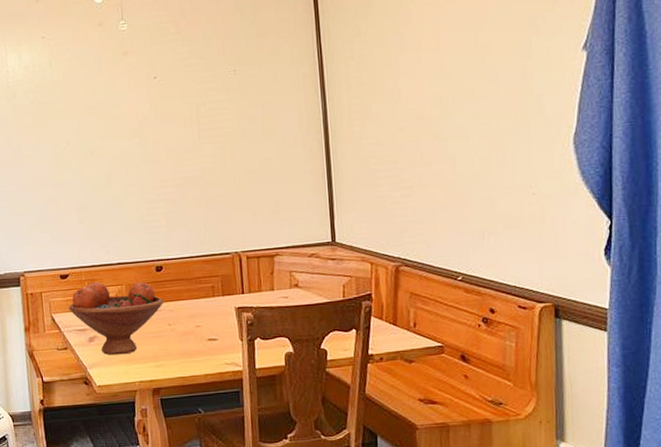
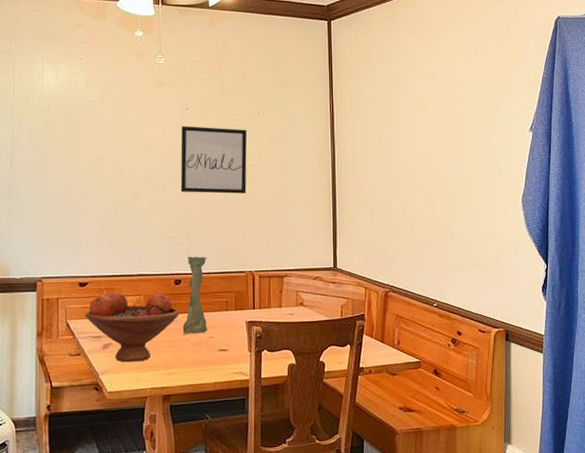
wall art: none [151,92,227,171] -> present [180,126,247,194]
vase: none [166,239,194,324] -> present [182,256,207,334]

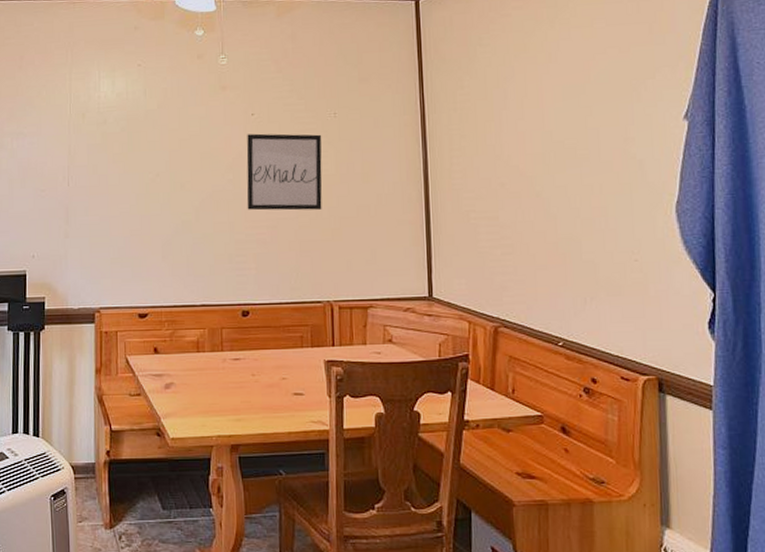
fruit bowl: present [85,291,180,362] -> none [145,323,248,405]
vase: present [182,256,207,334] -> none [251,283,280,374]

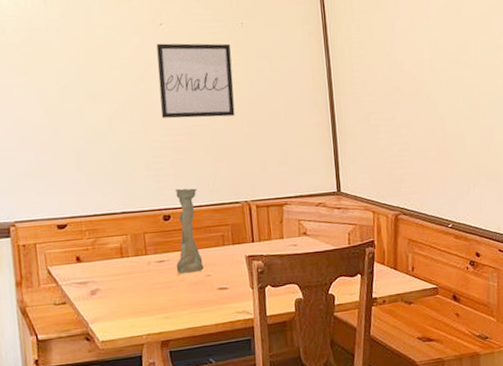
vase: none [251,283,280,374] -> present [174,188,204,274]

